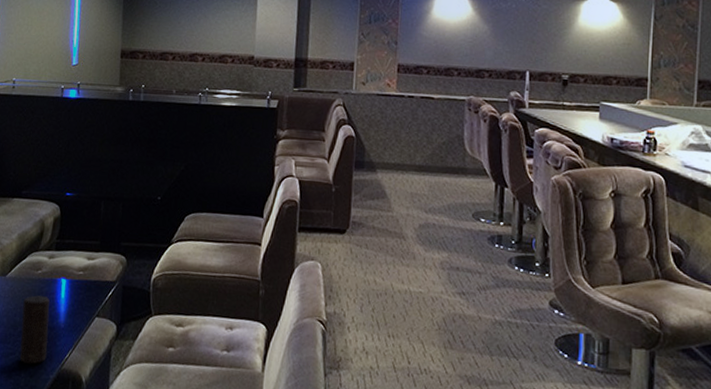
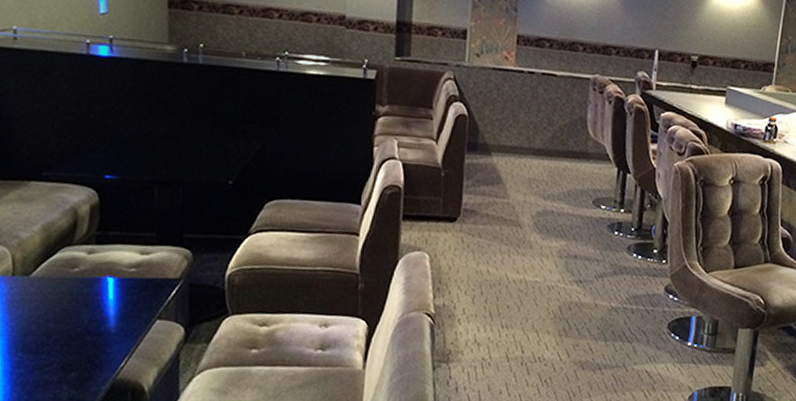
candle: present [19,295,50,364] -> none [56,297,96,376]

